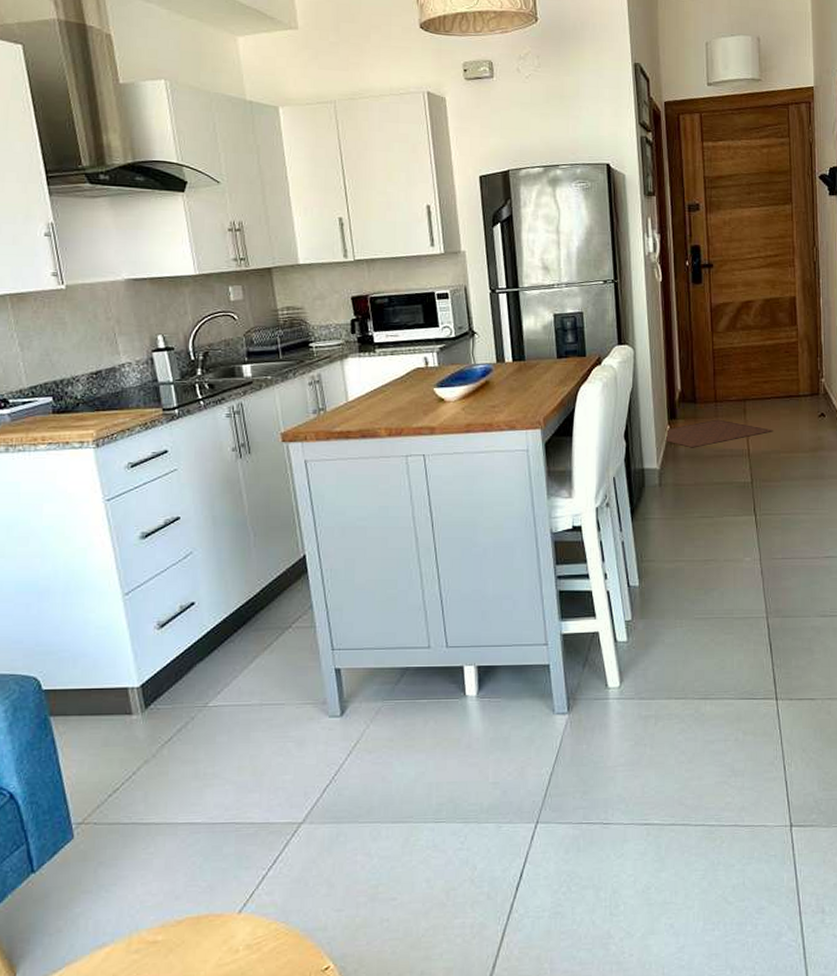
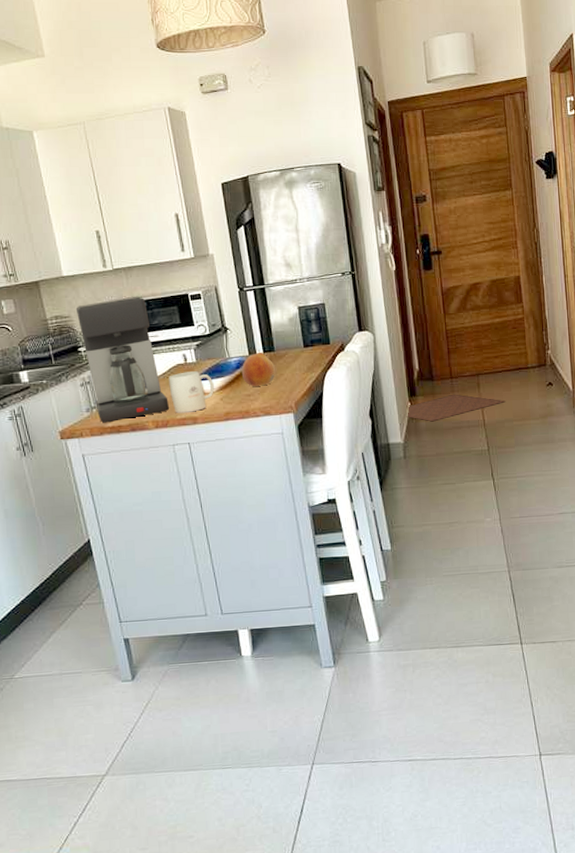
coffee maker: none [310,291,406,427] -> present [75,297,170,423]
mug: none [406,376,456,422] -> present [169,371,214,414]
fruit: none [487,361,525,397] -> present [241,353,276,386]

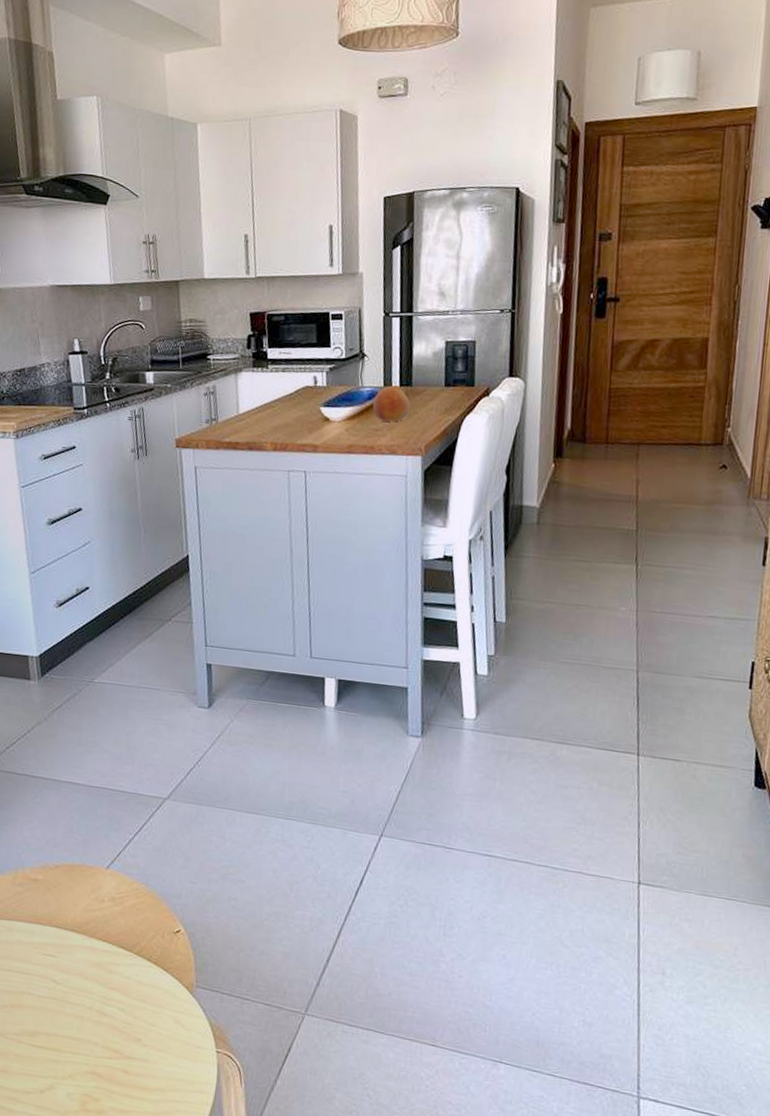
coffee maker: present [75,297,170,423] -> none [211,308,291,438]
mug: present [169,371,214,414] -> none [293,395,342,440]
doormat: present [406,394,506,422] -> none [547,461,667,489]

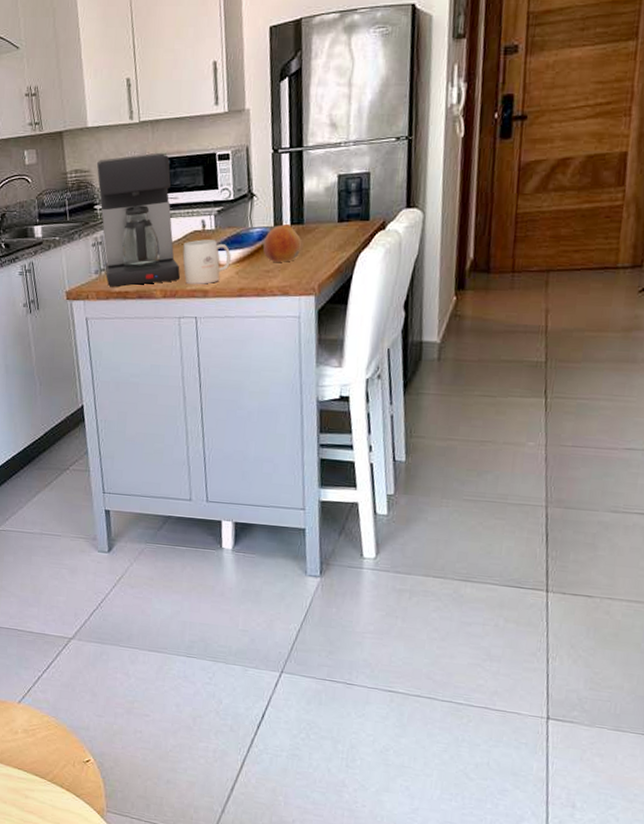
coffee maker: none [211,308,291,438] -> present [96,153,181,288]
mug: none [293,395,342,440] -> present [182,239,231,285]

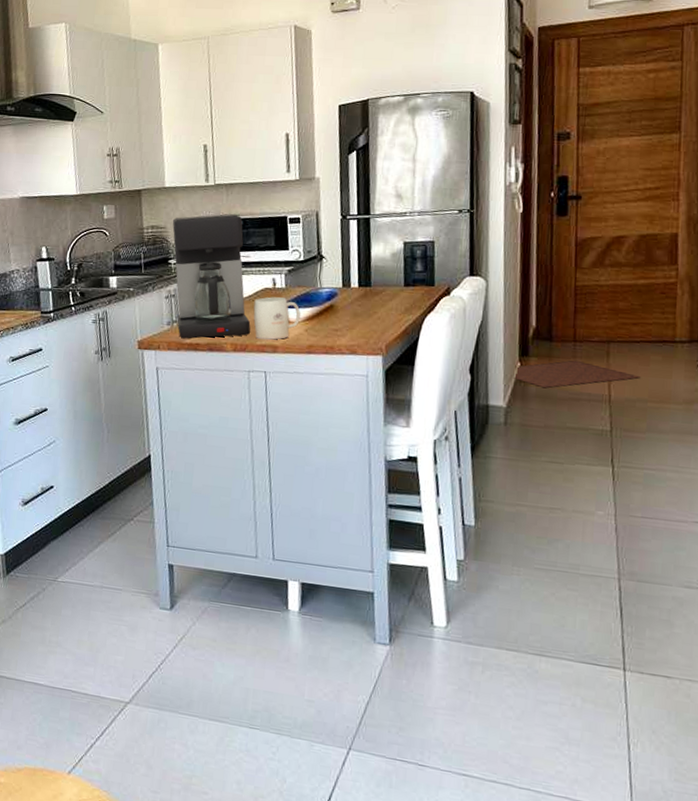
fruit: present [263,224,302,262] -> none [331,286,370,322]
doormat: none [448,291,579,322] -> present [513,360,641,388]

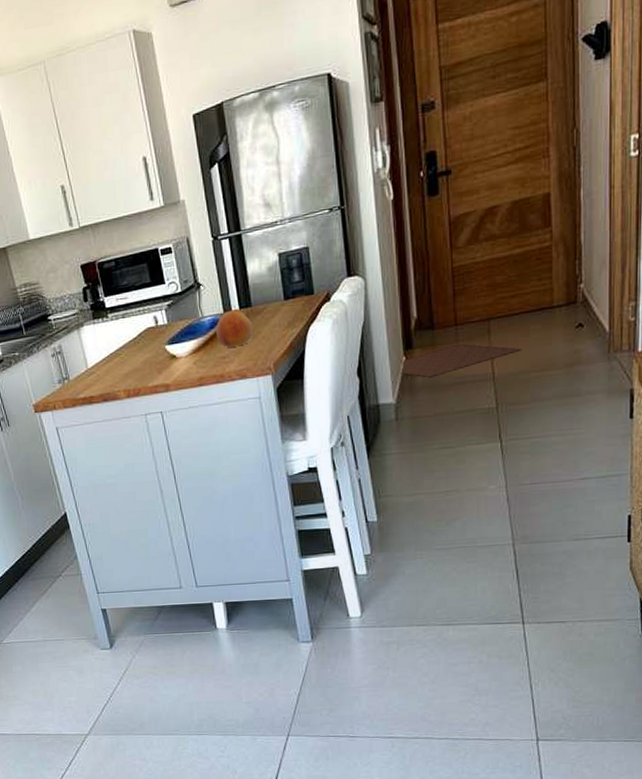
coffee maker: present [172,214,251,340] -> none [43,256,141,395]
mug: present [253,297,301,341] -> none [139,334,187,382]
fruit: none [331,286,370,322] -> present [215,309,253,348]

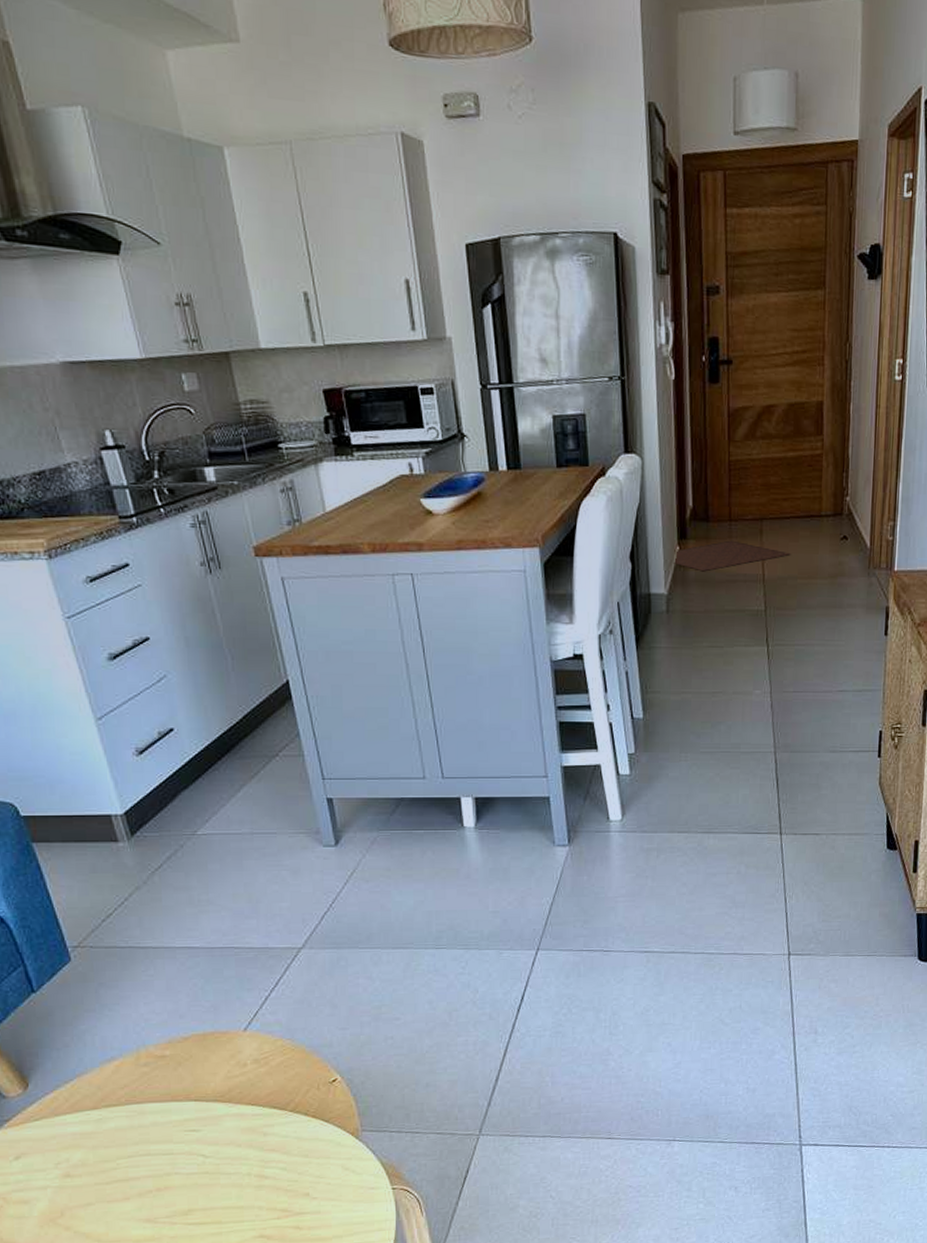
fruit: present [215,309,253,348] -> none [479,469,521,511]

